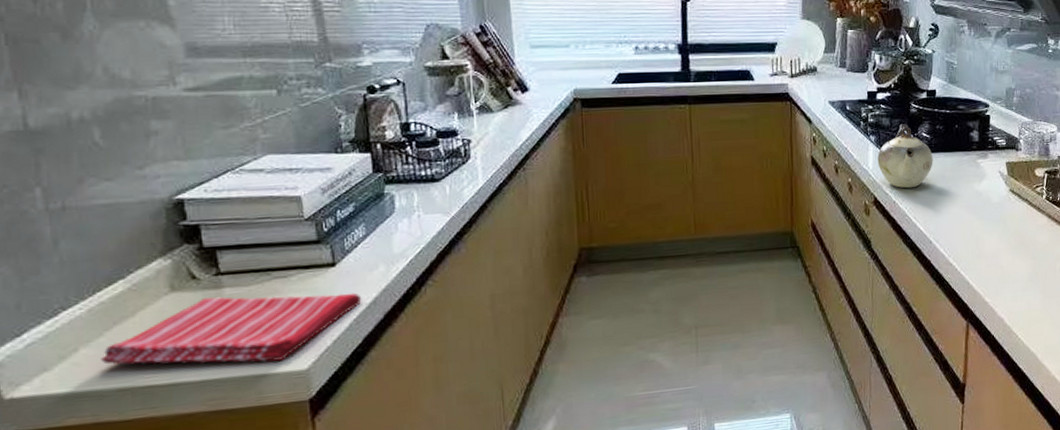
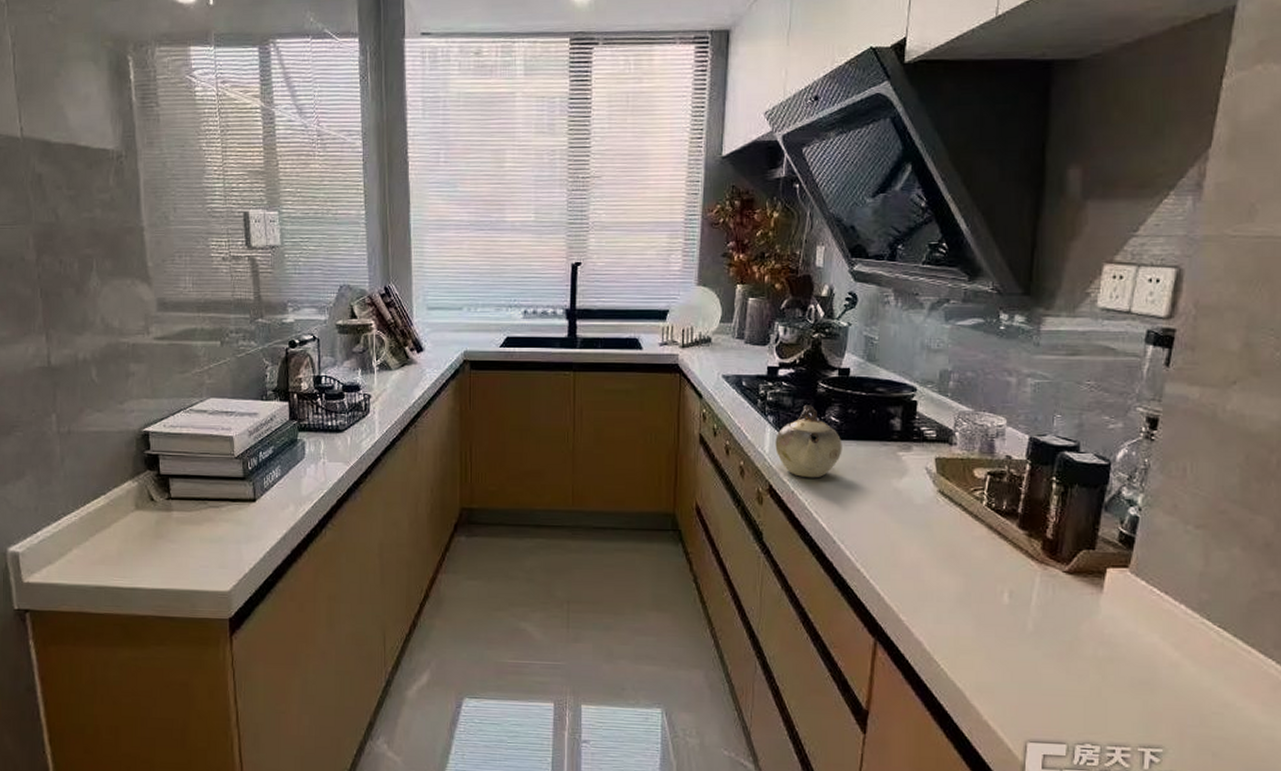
dish towel: present [101,292,362,365] -> none [86,518,275,580]

